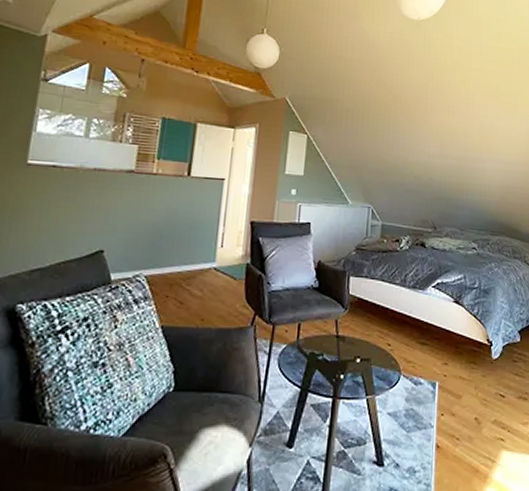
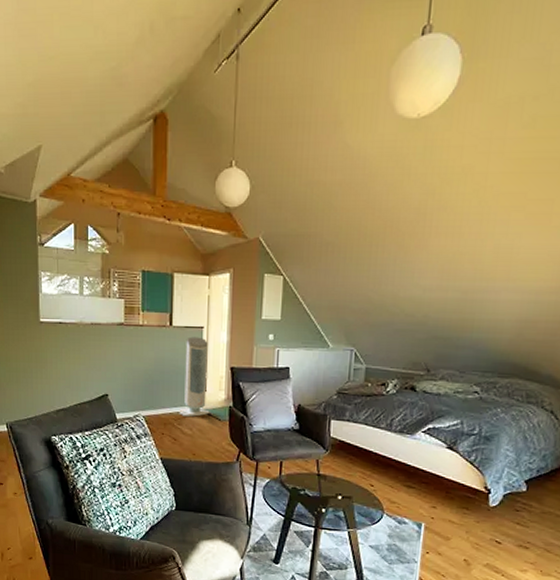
air purifier: none [189,188,228,276] -> present [179,336,210,417]

